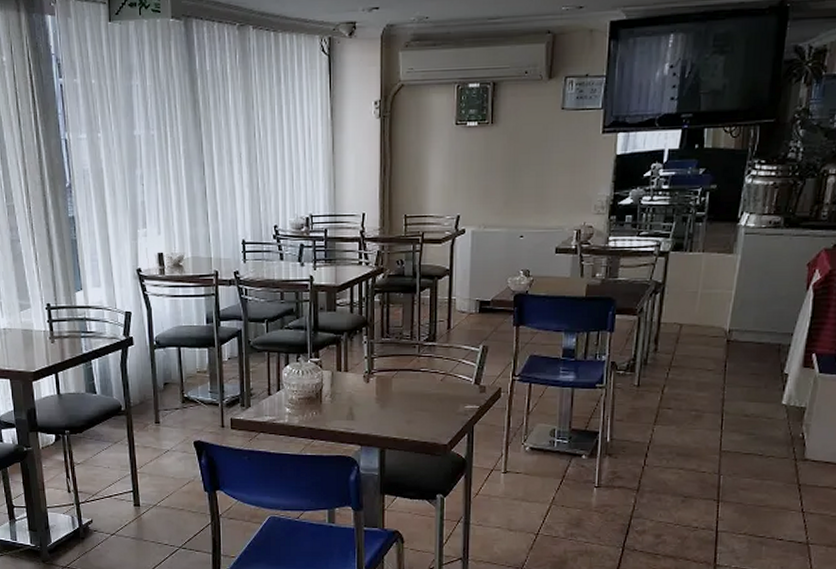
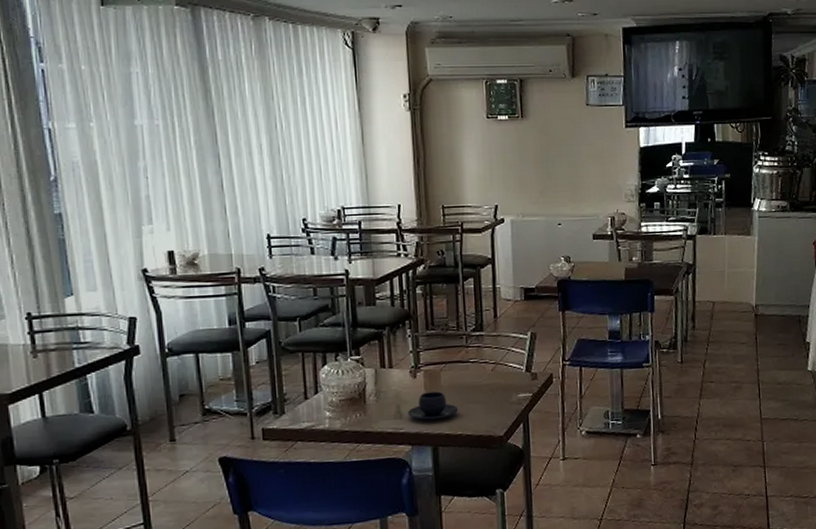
teacup: none [358,397,407,423] -> present [407,391,459,420]

